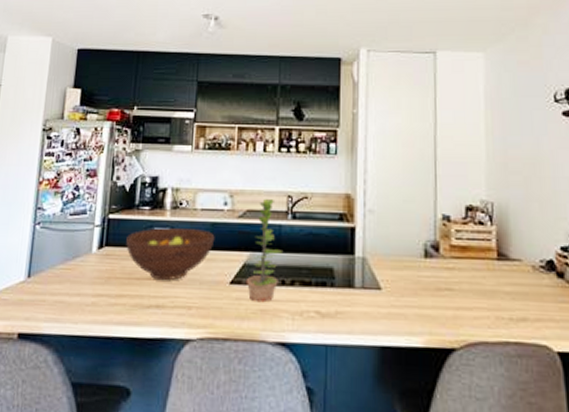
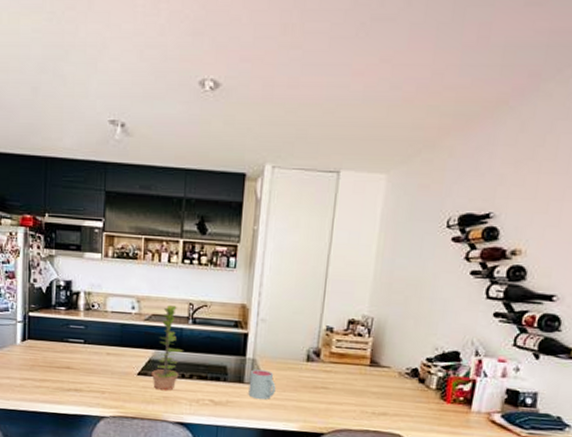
fruit bowl: present [126,228,215,281] -> none [46,326,124,370]
mug: none [361,270,392,309] -> present [248,369,276,401]

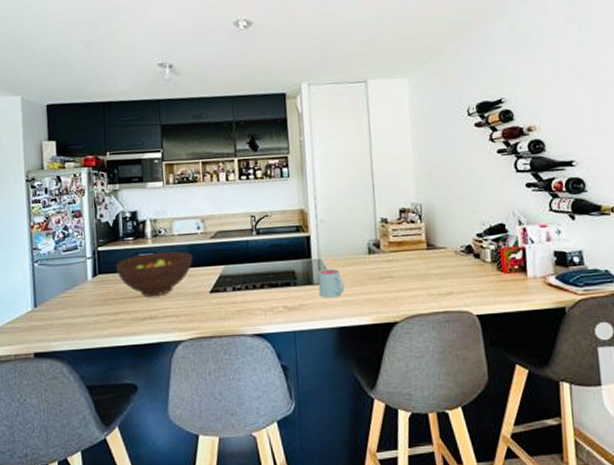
fruit bowl: none [46,326,124,370] -> present [116,251,193,297]
plant: present [151,304,183,391] -> none [223,219,251,305]

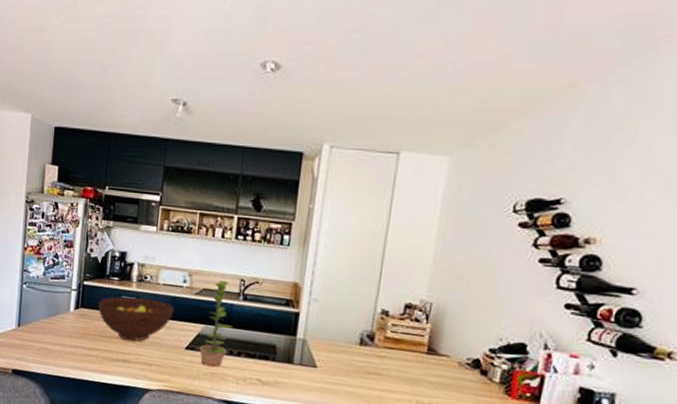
plant: none [223,219,251,305] -> present [198,279,232,368]
mug: present [317,268,345,299] -> none [297,350,327,383]

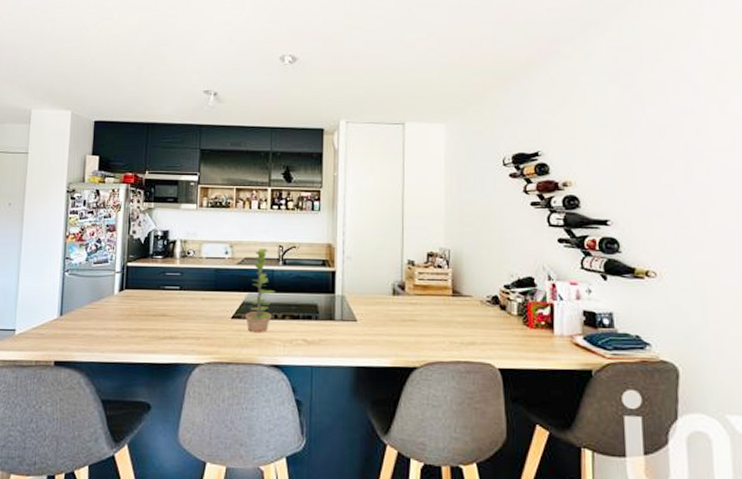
fruit bowl: present [98,297,174,341] -> none [143,273,218,317]

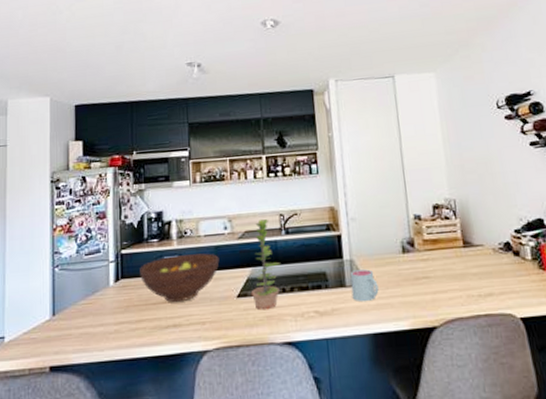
fruit bowl: none [143,273,218,317] -> present [140,253,220,303]
mug: none [340,306,366,337] -> present [350,269,379,302]

